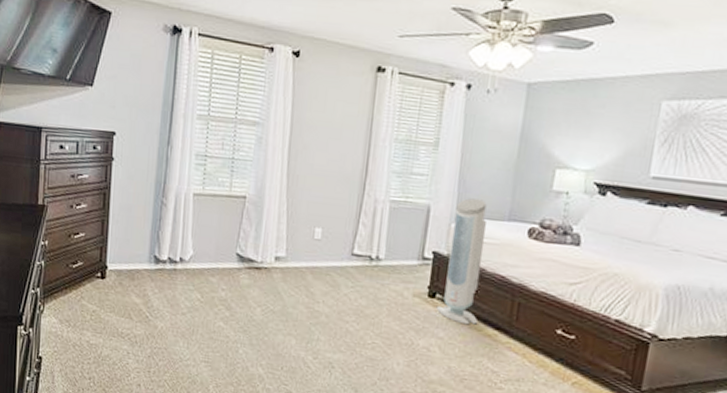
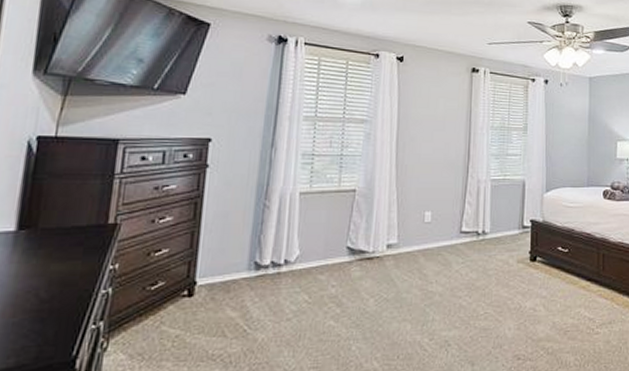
air purifier: present [436,198,487,325] -> none [538,171,574,281]

